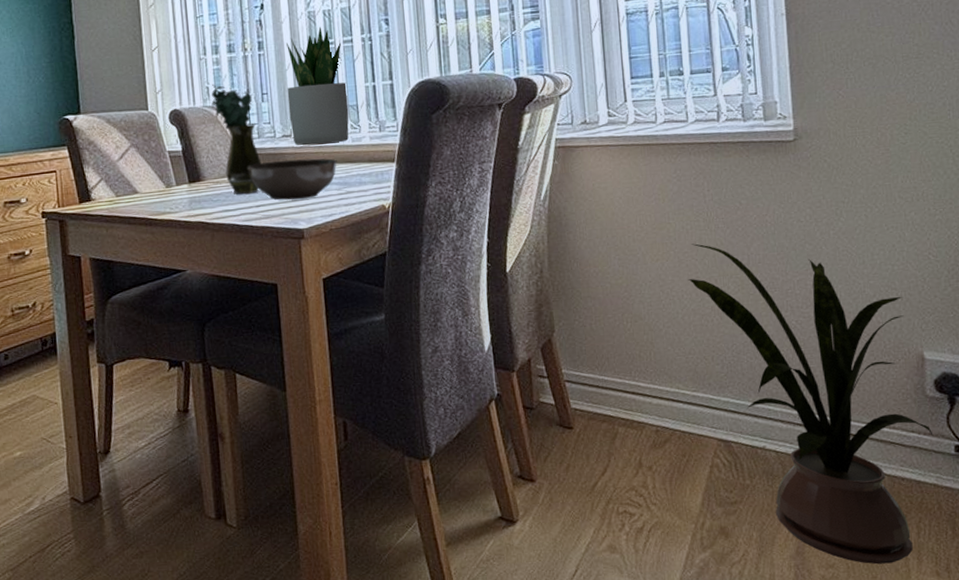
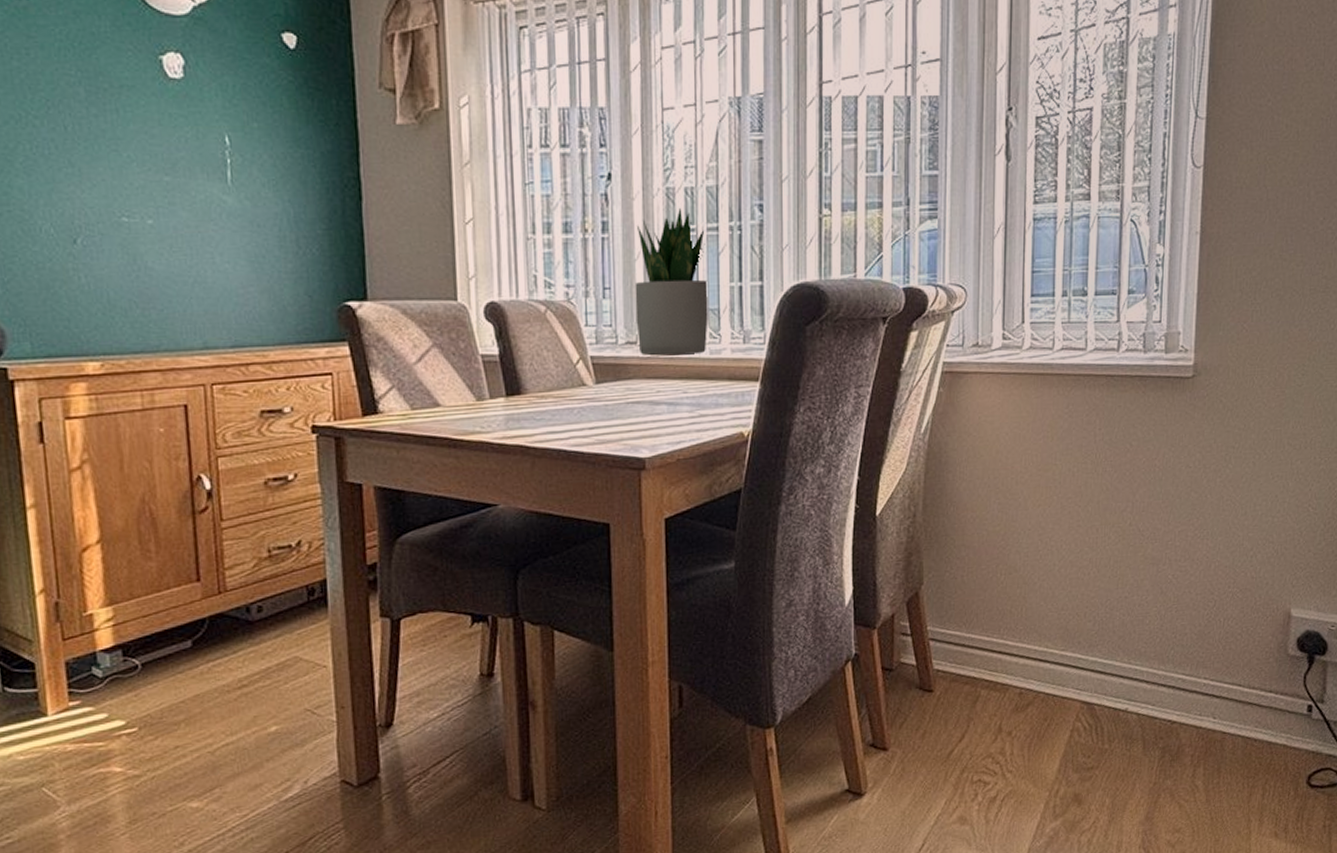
vase: present [211,83,262,194] -> none [539,271,598,413]
bowl: present [247,158,337,200] -> none [580,372,691,422]
house plant: present [688,243,934,565] -> none [1069,488,1290,828]

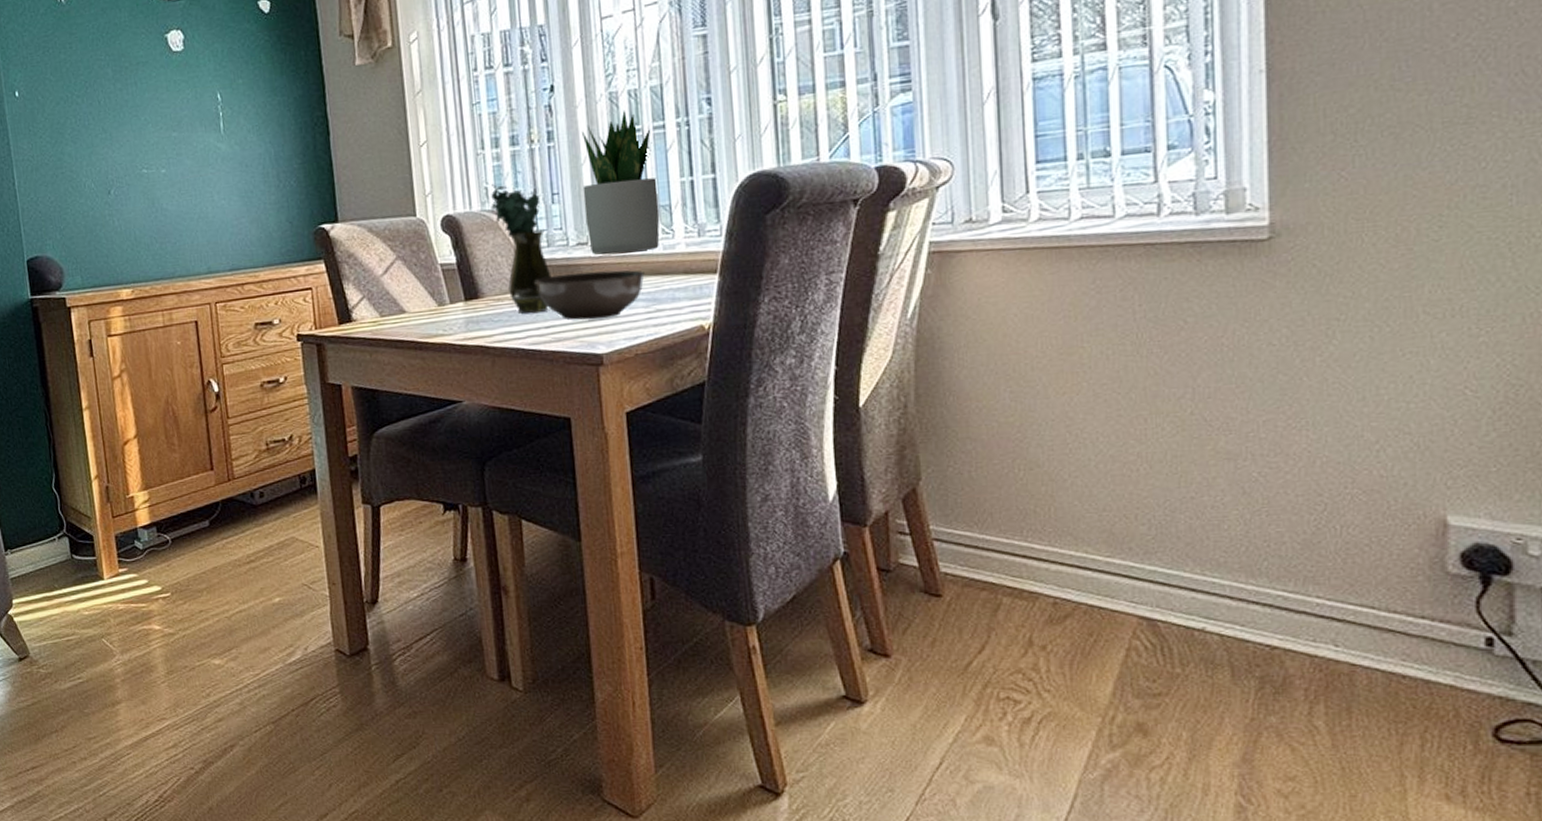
vase: none [539,271,598,413] -> present [491,183,552,313]
bowl: none [580,372,691,422] -> present [534,270,645,320]

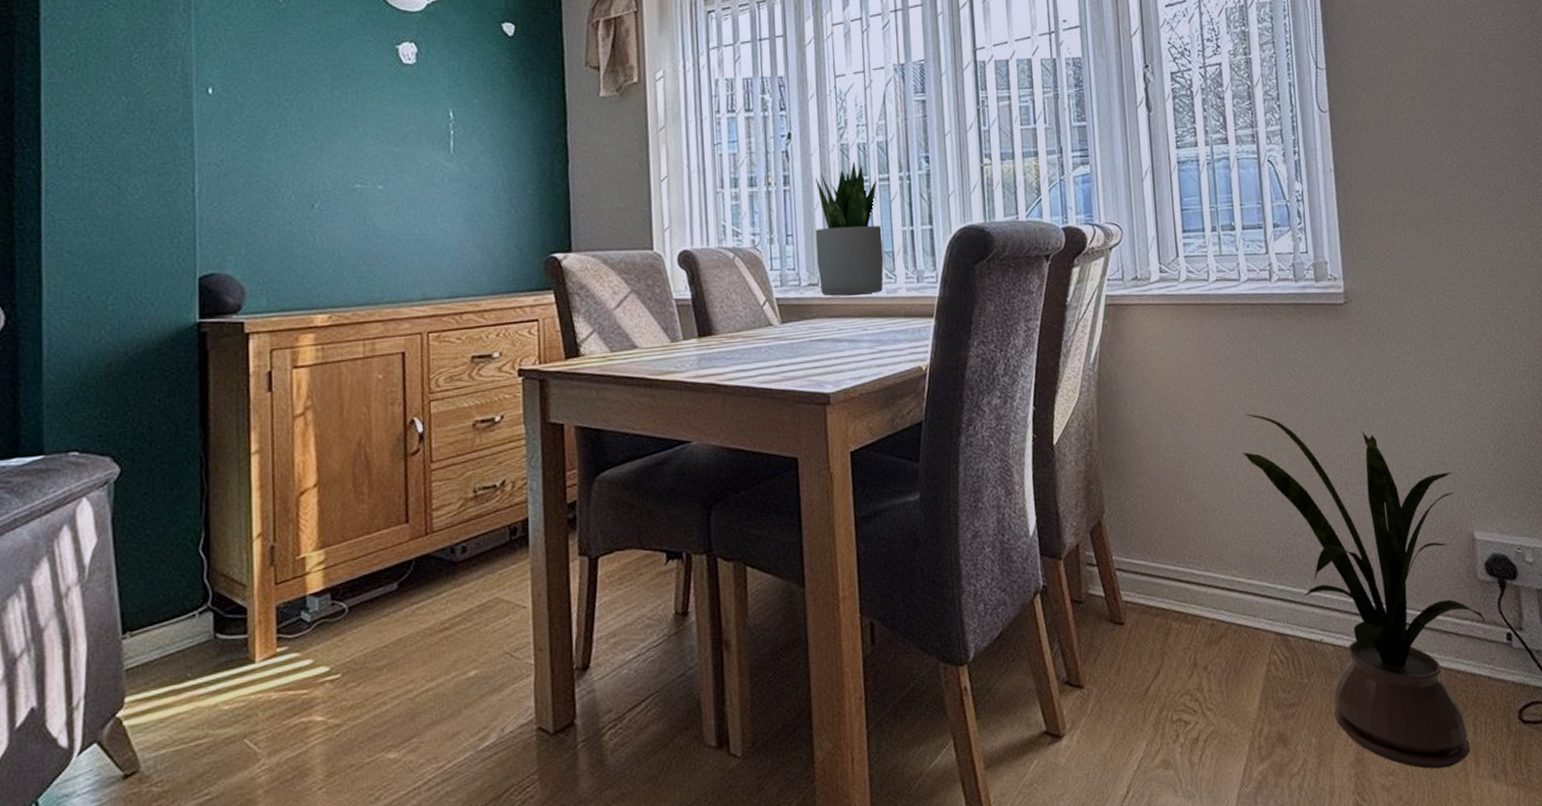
vase: present [491,183,552,313] -> none [728,221,784,351]
bowl: present [534,270,645,320] -> none [767,311,870,359]
house plant: none [1106,373,1454,781] -> present [1242,413,1486,769]

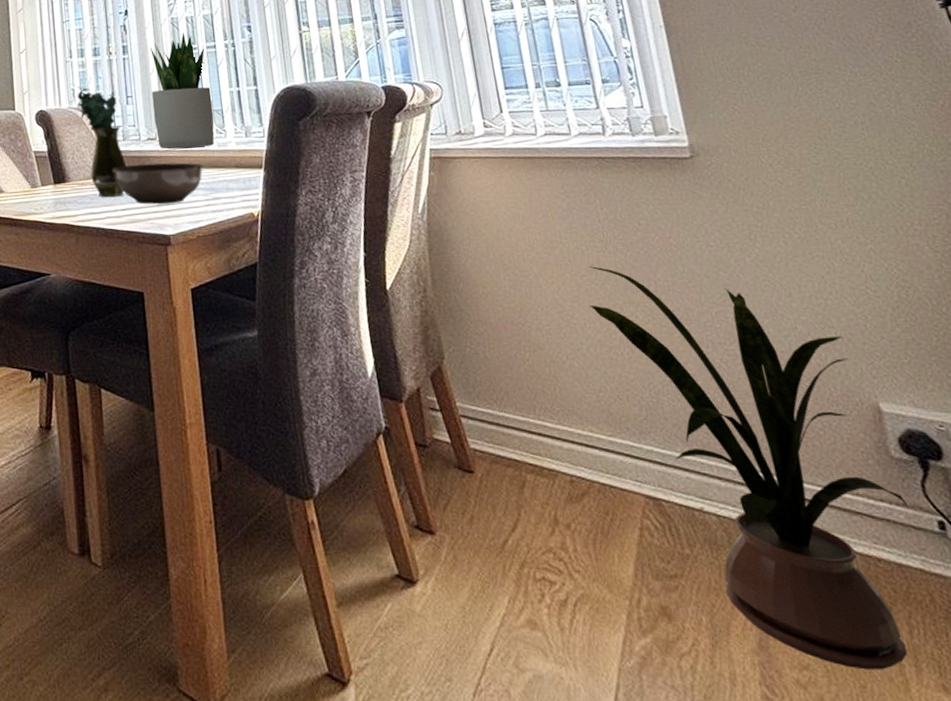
vase: none [728,221,784,351] -> present [77,86,127,197]
bowl: none [767,311,870,359] -> present [112,162,203,204]

